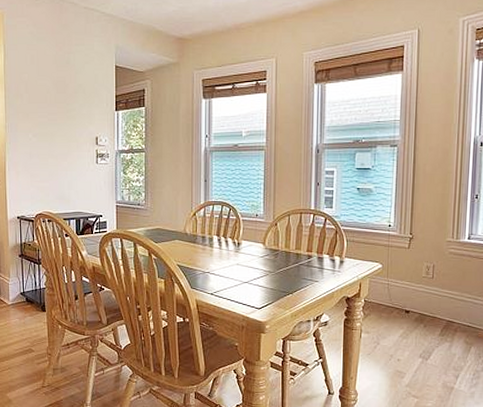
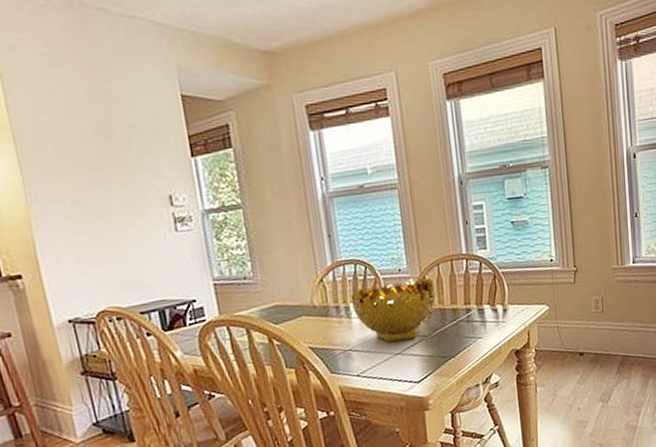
decorative bowl: none [215,223,284,272] -> present [350,277,436,342]

